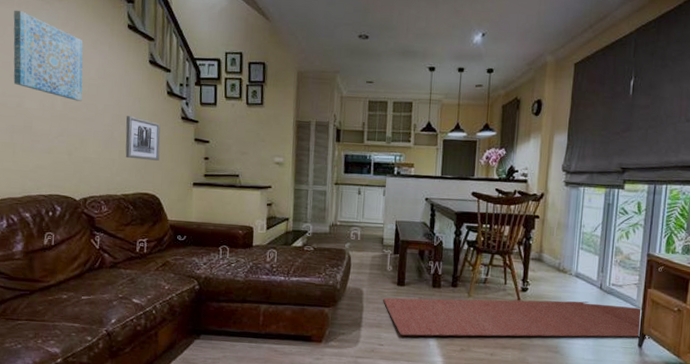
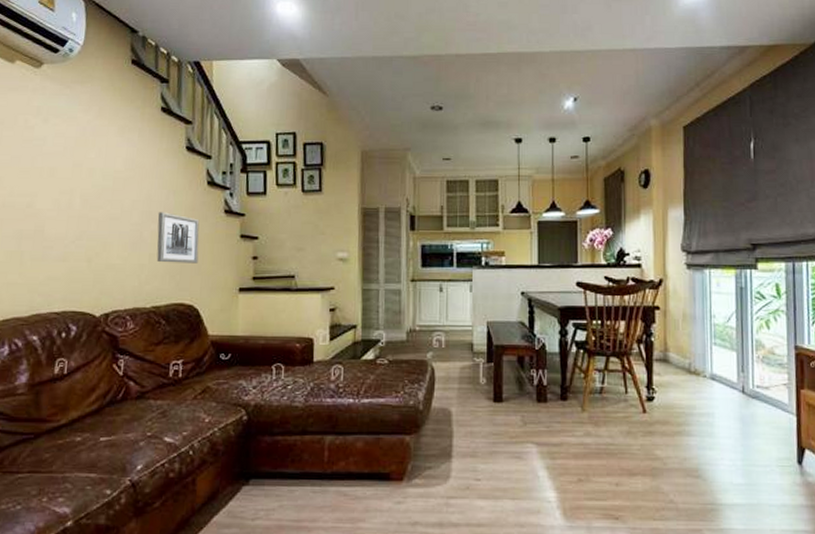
wall art: present [13,10,83,101] -> none [24,97,109,198]
rug: present [383,297,643,338] -> none [477,409,798,466]

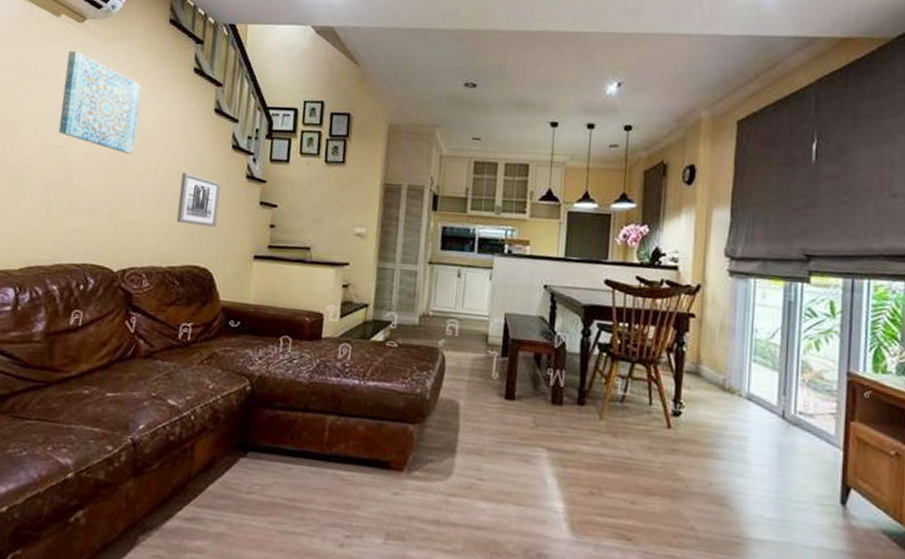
wall art: none [24,97,109,198] -> present [58,50,142,154]

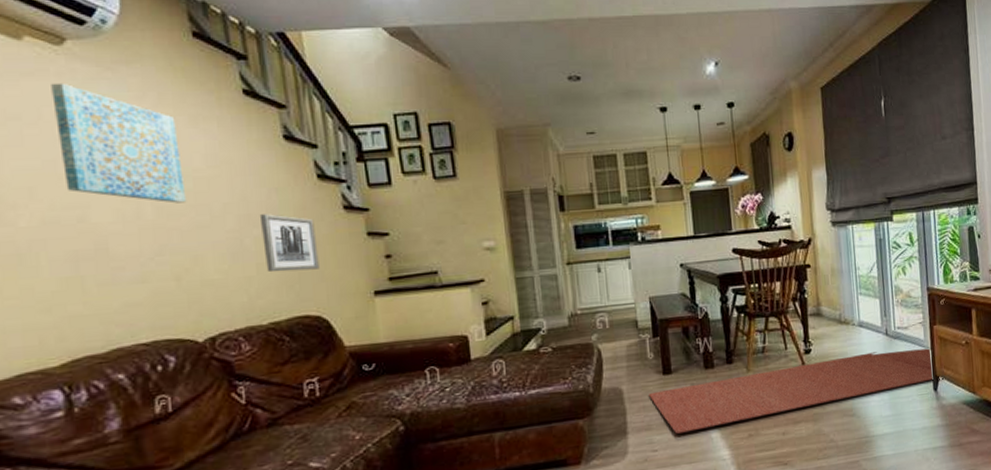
rug: none [486,414,845,491] -> present [649,348,932,434]

